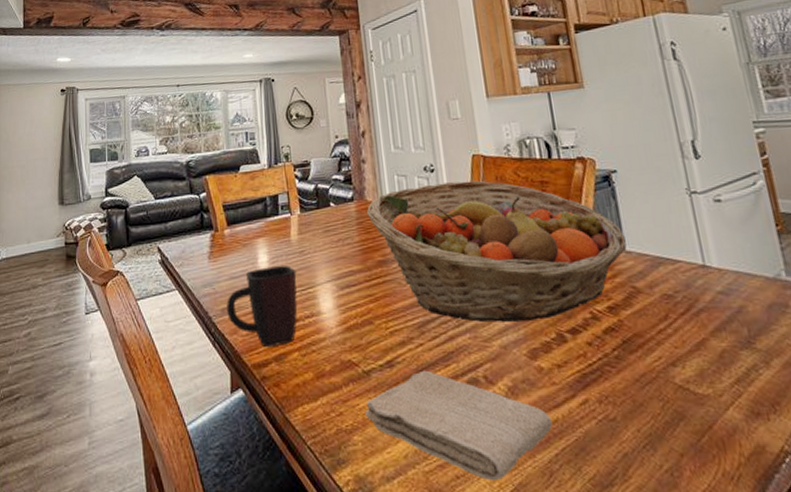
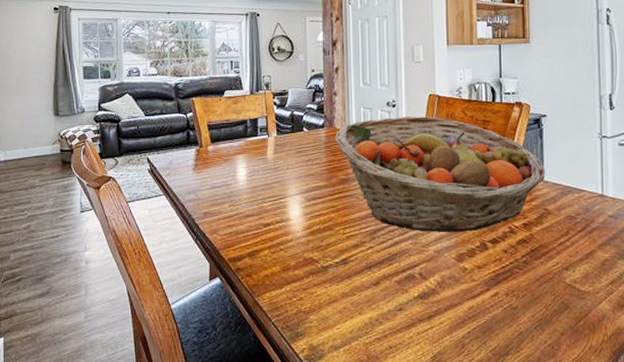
mug: present [227,265,298,348] -> none [208,178,271,246]
washcloth: present [365,370,553,482] -> none [321,267,469,351]

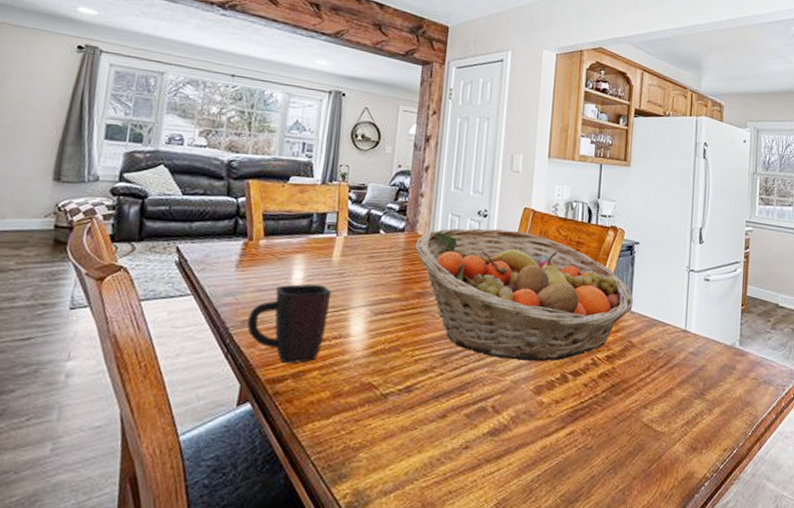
mug: none [208,178,271,246] -> present [247,284,332,364]

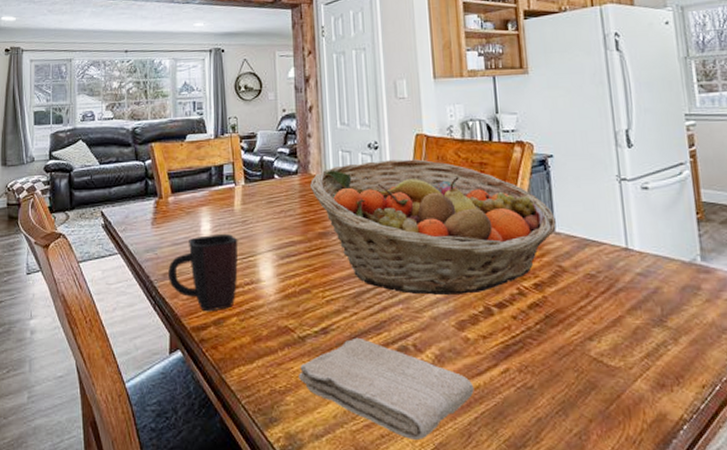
washcloth: none [375,397,541,497] -> present [299,337,474,441]

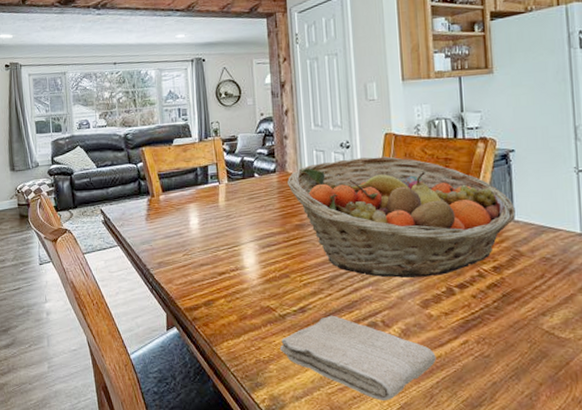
mug: present [168,233,238,312] -> none [162,226,224,295]

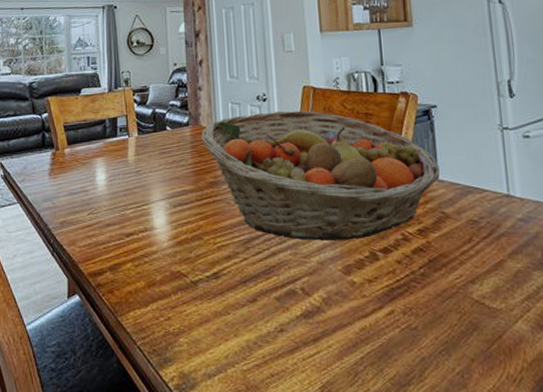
washcloth: present [280,315,436,401] -> none [191,282,360,380]

